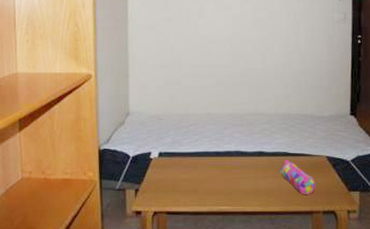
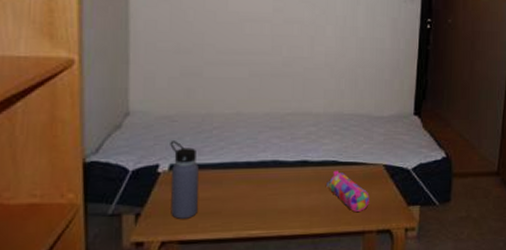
water bottle: none [159,134,180,195] -> present [170,141,199,219]

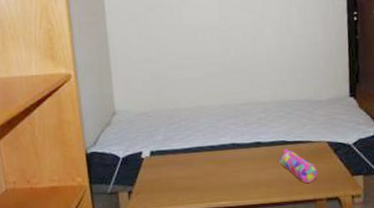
water bottle: present [170,141,199,219] -> none [149,132,176,195]

